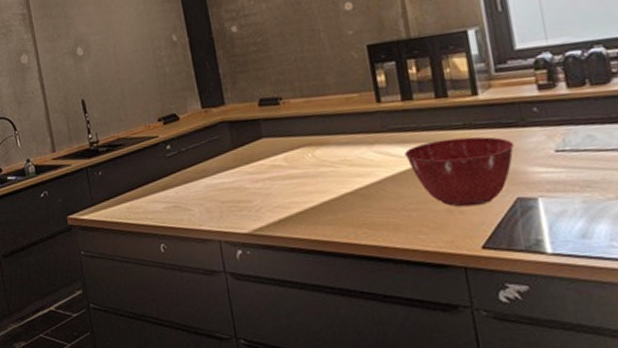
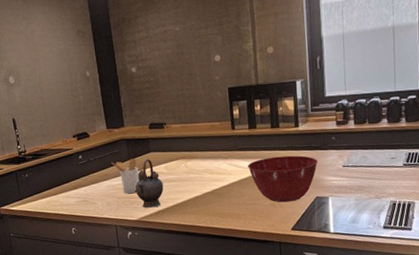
utensil holder: none [210,147,249,197] -> present [111,158,140,194]
teapot: none [243,147,284,216] -> present [135,159,164,208]

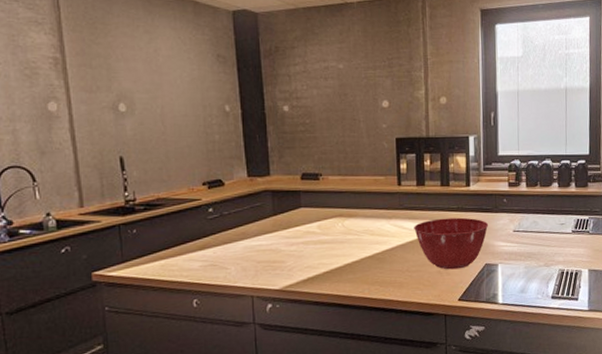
utensil holder: present [111,158,140,194] -> none [251,214,286,257]
teapot: present [135,159,164,208] -> none [279,216,315,275]

